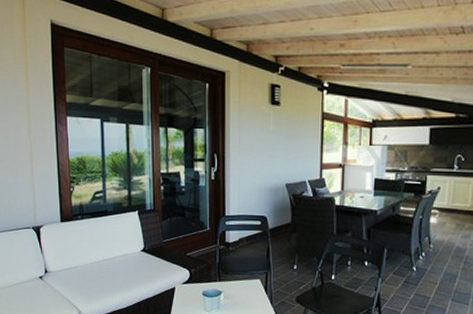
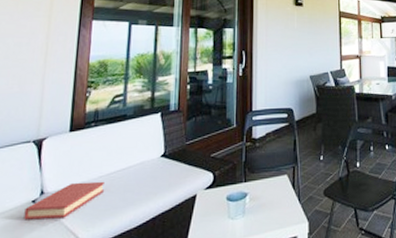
hardback book: none [35,266,95,294] -> present [24,181,104,220]

